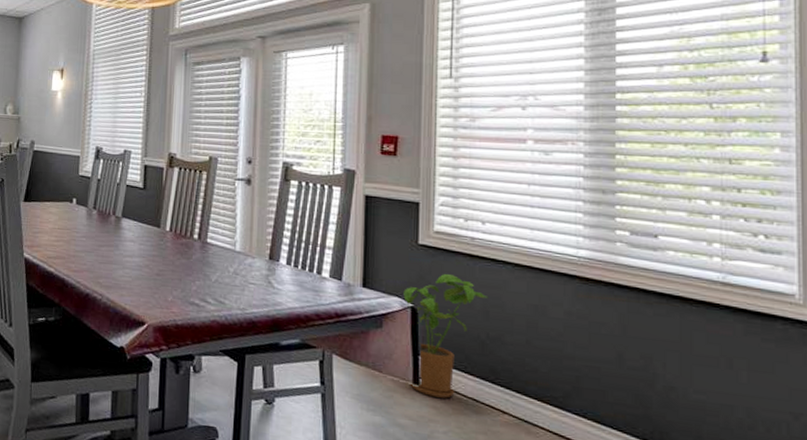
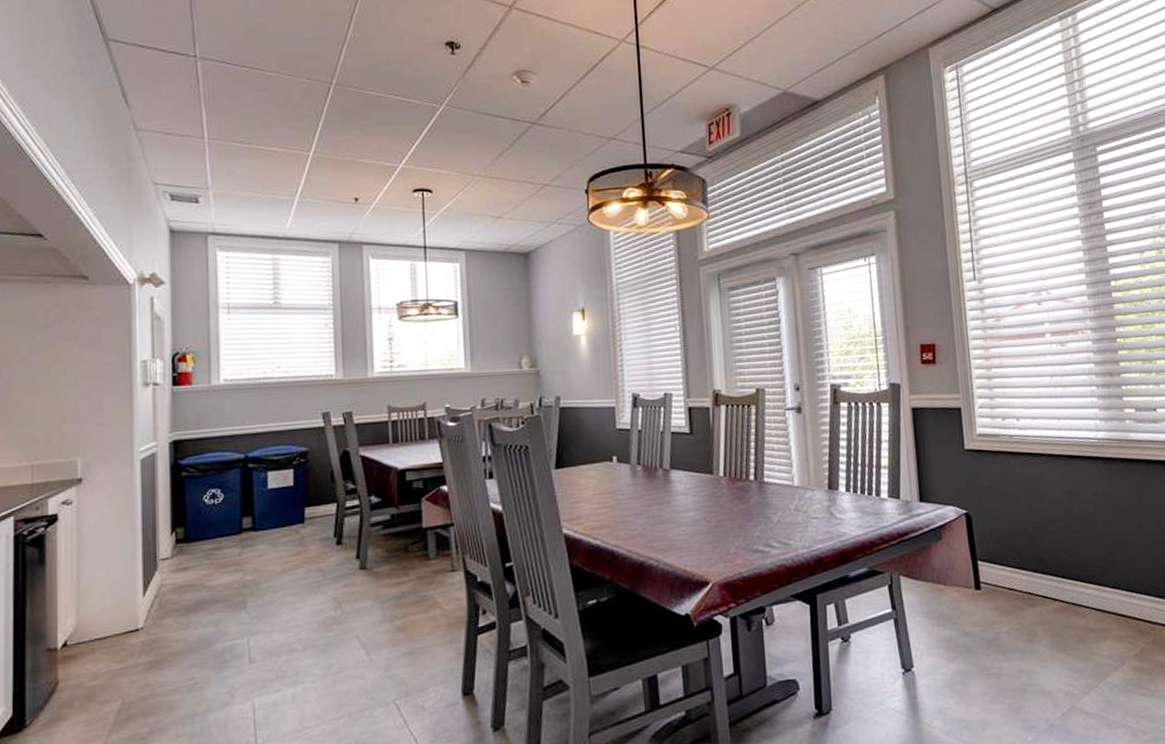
house plant: present [403,274,488,398] -> none [957,475,1030,599]

